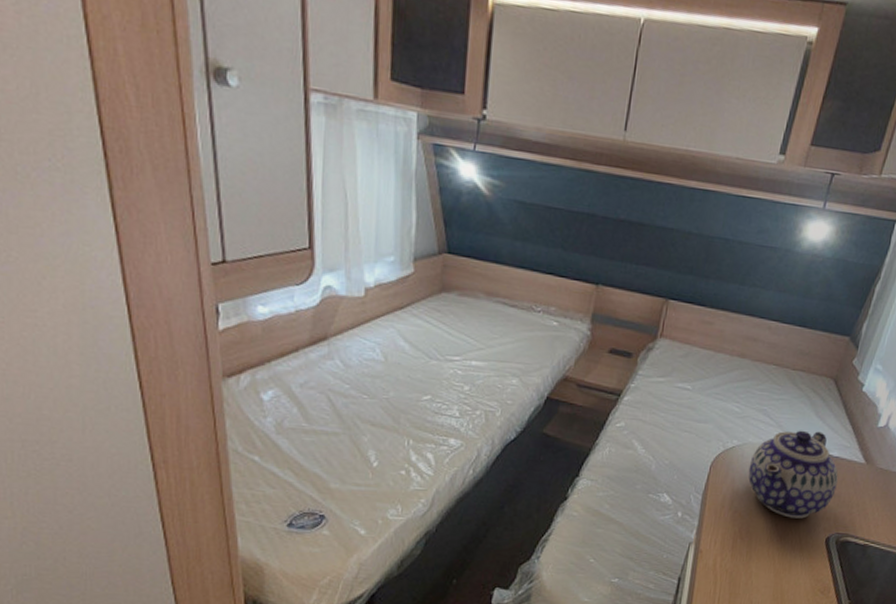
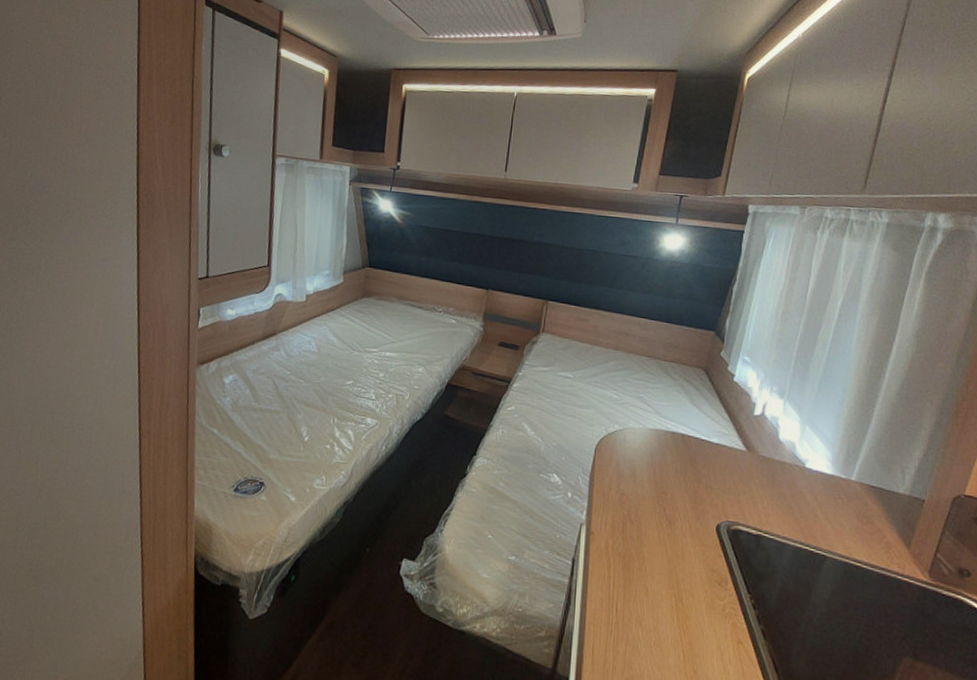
teapot: present [748,430,838,519] -> none [631,417,721,505]

